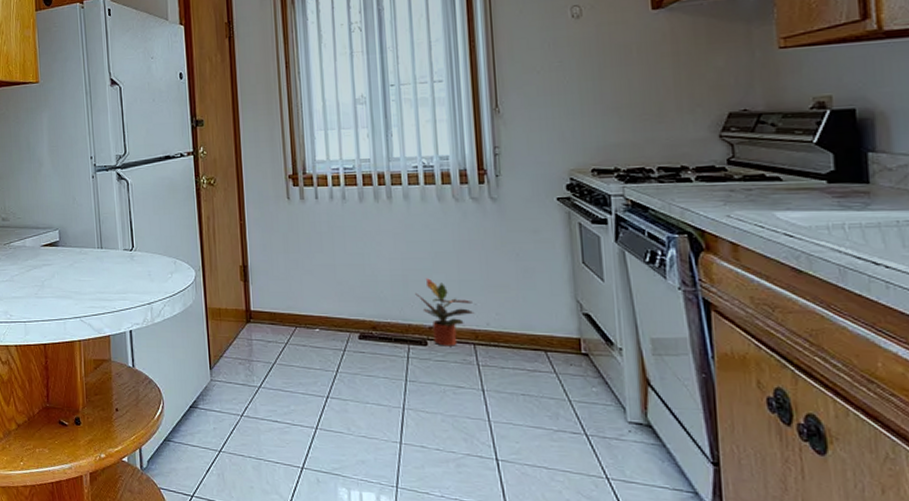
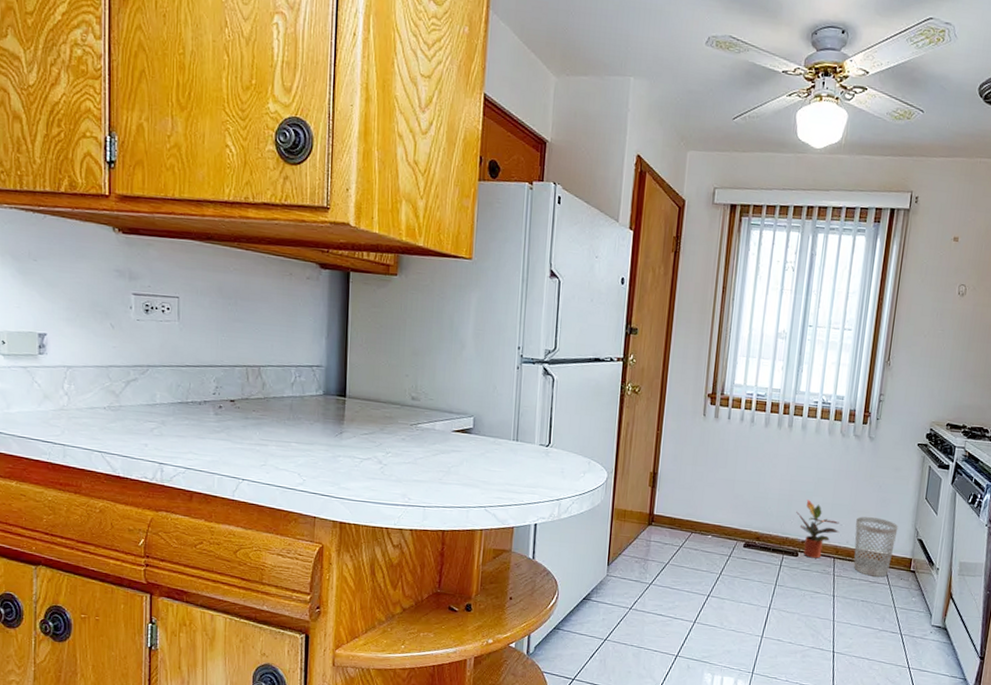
wastebasket: none [493,291,553,364] -> present [853,516,898,577]

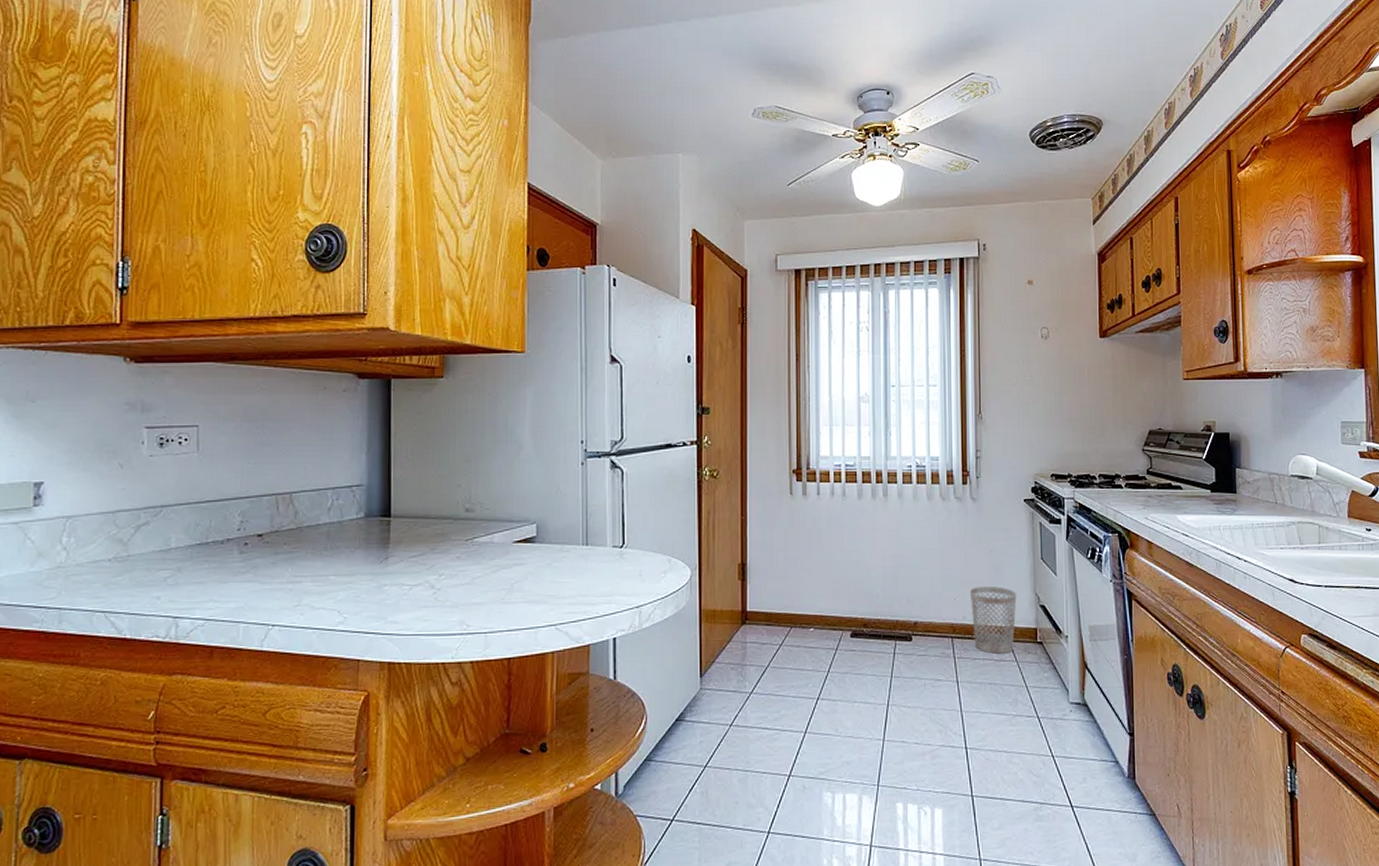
potted plant: present [796,499,839,559] -> none [904,575,954,641]

